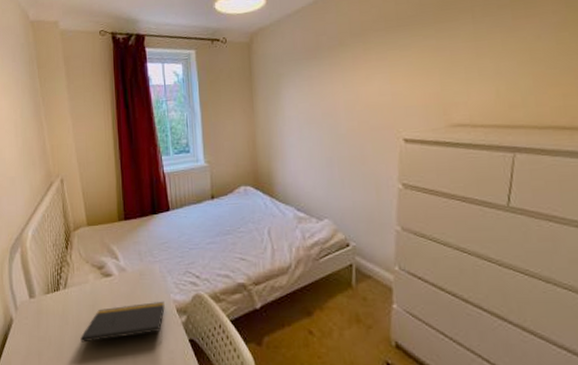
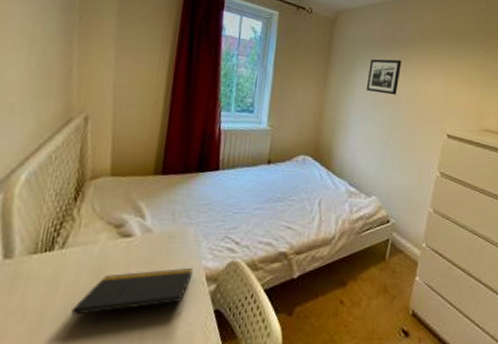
picture frame: none [296,67,333,109] -> present [366,58,402,95]

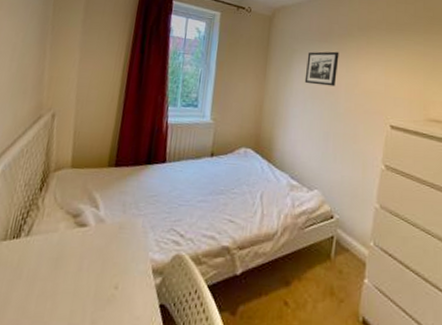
notepad: present [71,267,193,315] -> none [31,259,141,304]

